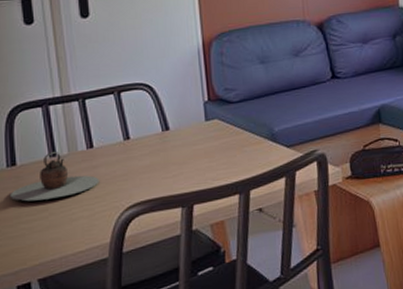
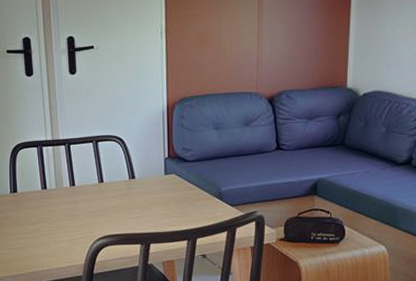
teapot: present [9,152,100,202] -> none [12,185,78,223]

